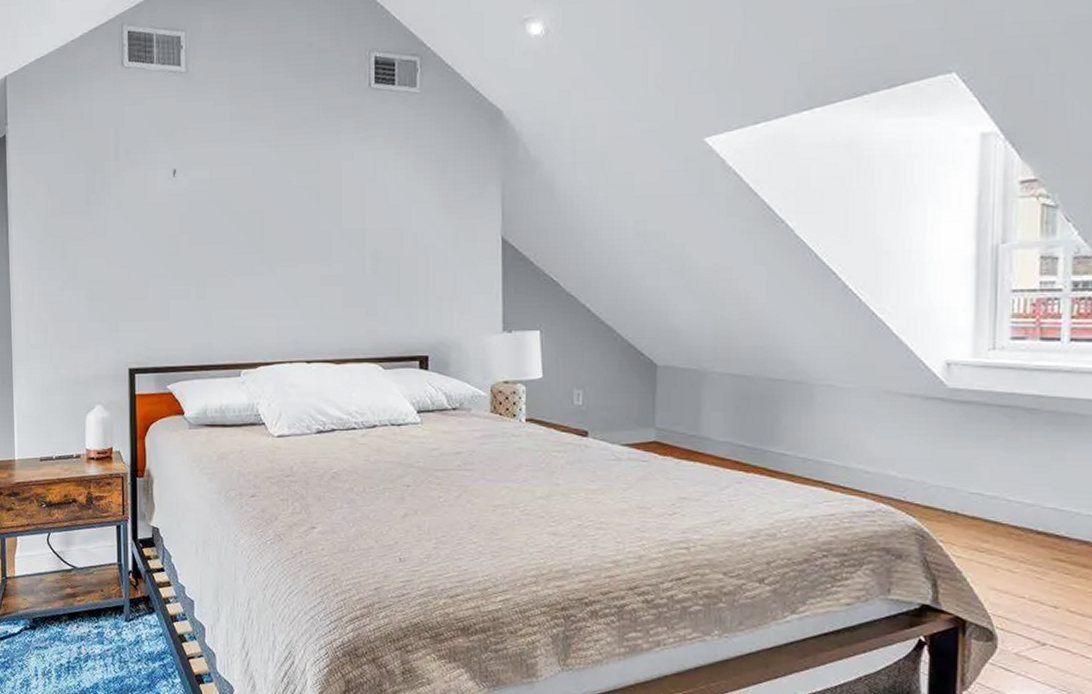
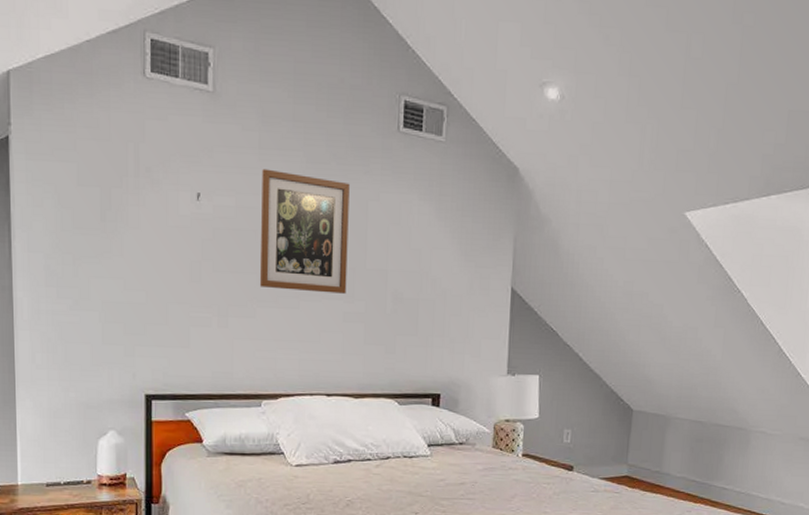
wall art: none [235,139,323,258] -> present [259,168,350,294]

